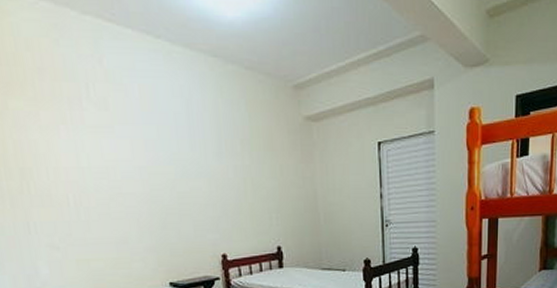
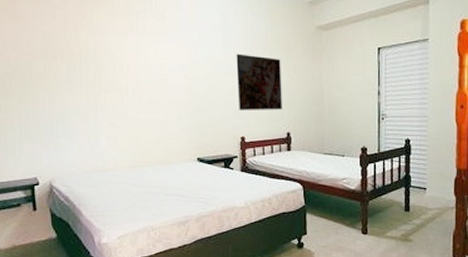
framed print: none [207,152,270,222] -> present [236,54,282,110]

